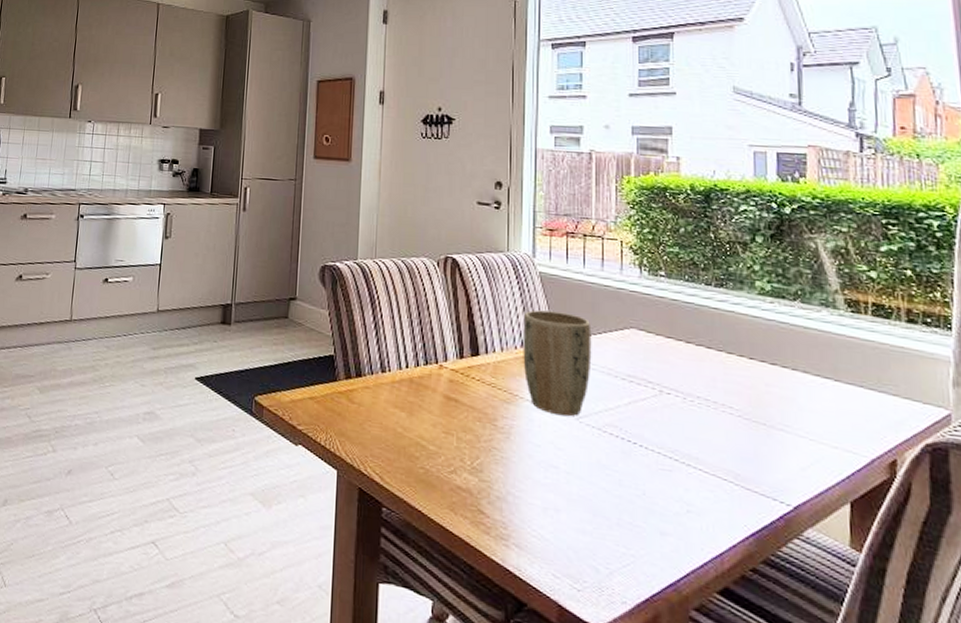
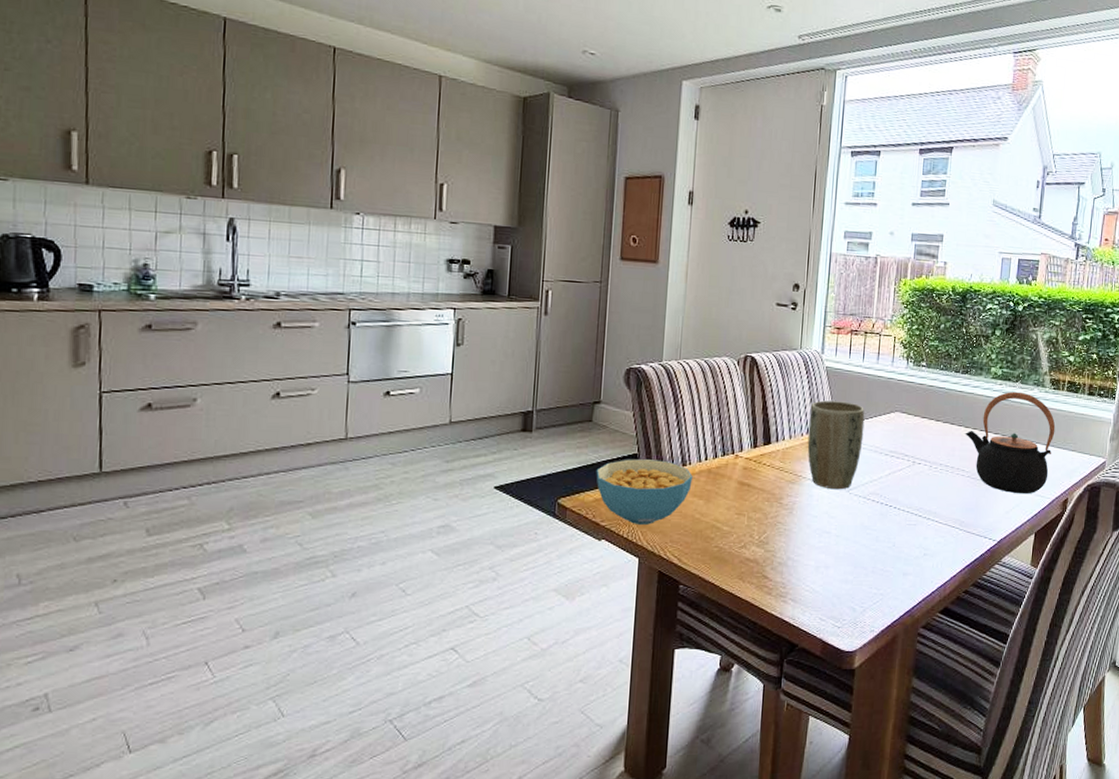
cereal bowl: none [292,360,393,434] -> present [596,459,693,524]
teapot: none [728,312,862,448] -> present [965,391,1056,494]

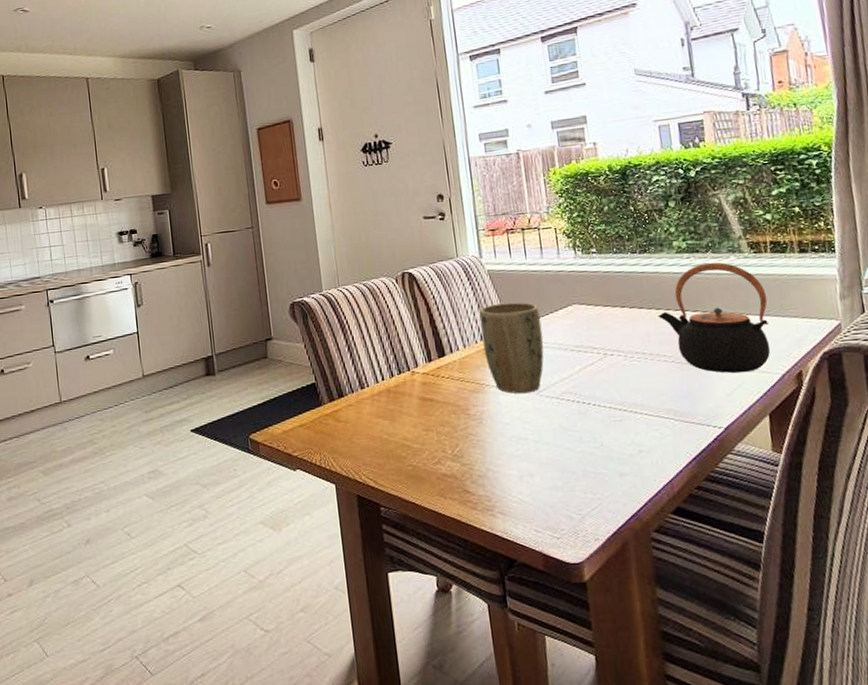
cereal bowl: present [596,459,693,524] -> none [279,386,374,451]

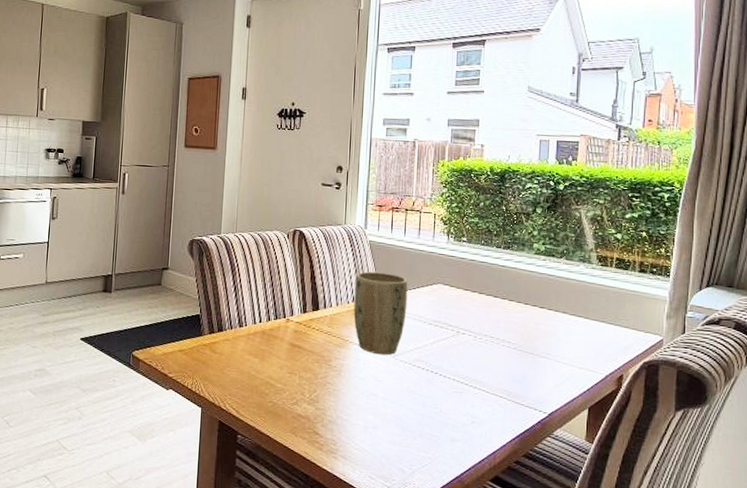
teapot: present [658,262,771,373] -> none [509,267,605,369]

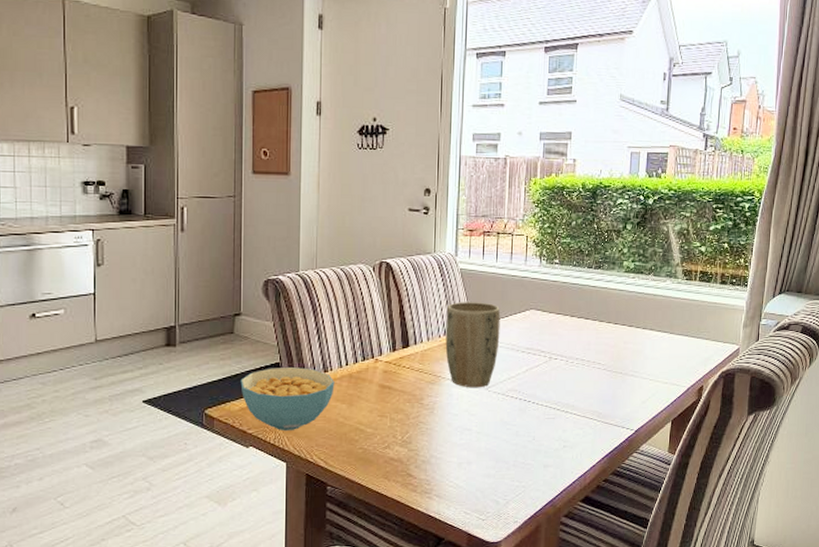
cereal bowl: none [164,319,249,378] -> present [240,367,335,430]

